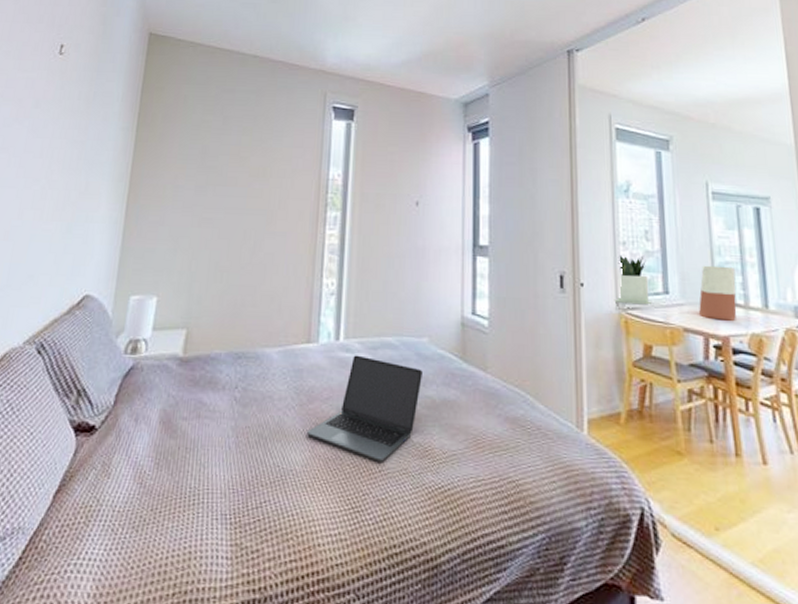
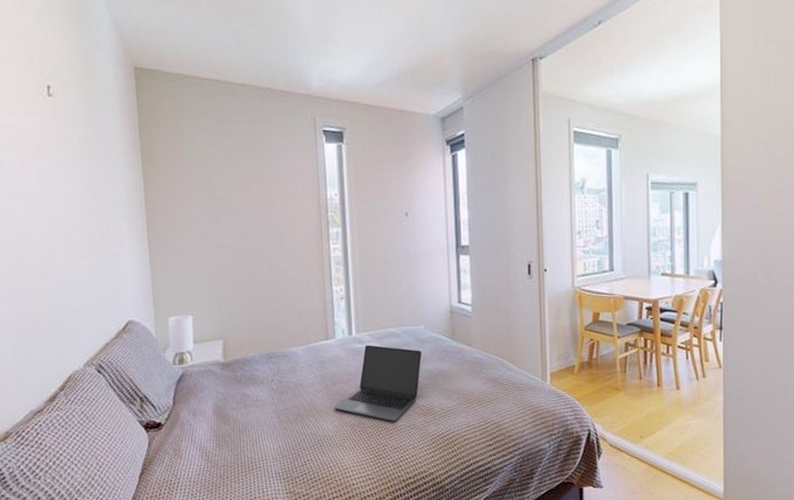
planter: present [614,254,653,305] -> none [571,241,601,283]
vase: present [699,265,737,321] -> none [636,244,666,288]

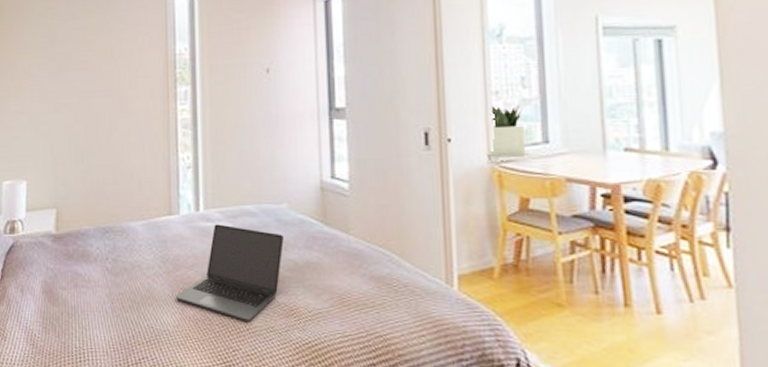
planter: none [571,241,601,283] -> present [485,104,530,157]

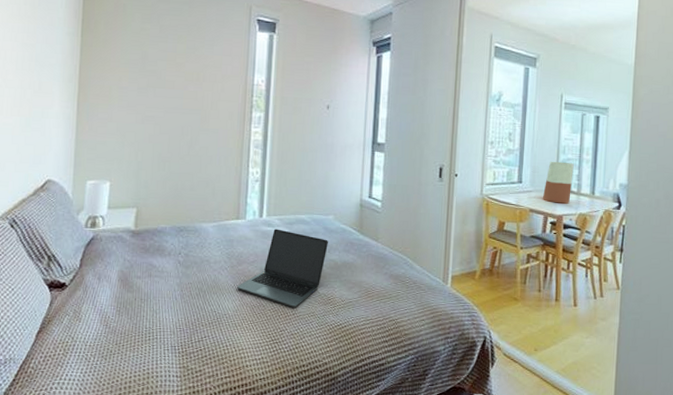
planter: present [485,104,530,157] -> none [479,152,509,192]
vase: none [584,108,630,167] -> present [543,161,574,204]

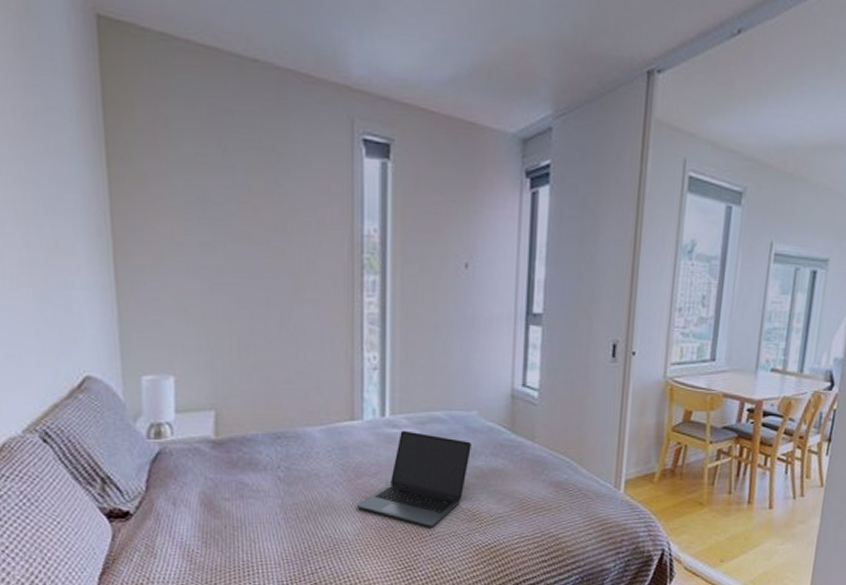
vase: present [543,161,574,204] -> none [740,331,781,385]

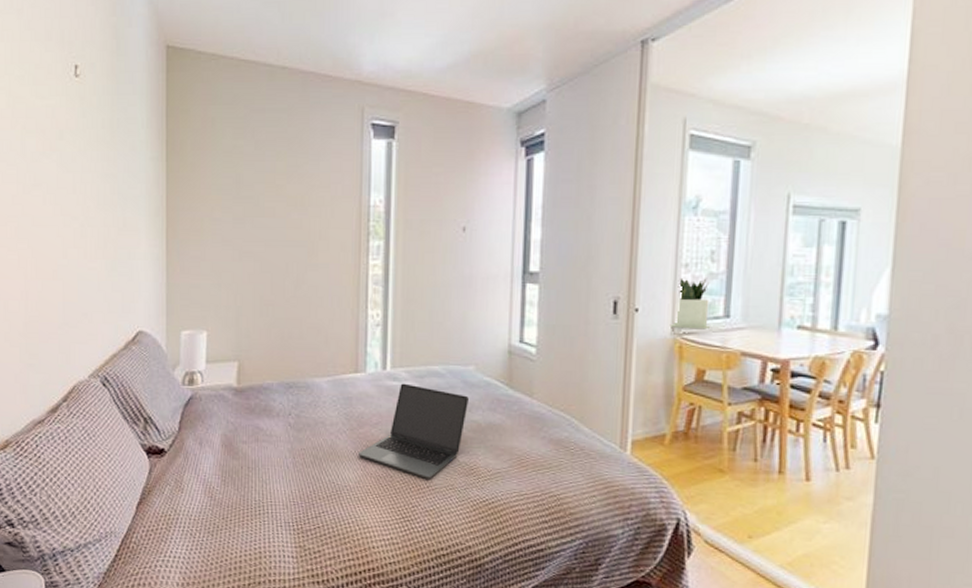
planter: none [662,321,699,373] -> present [669,277,711,330]

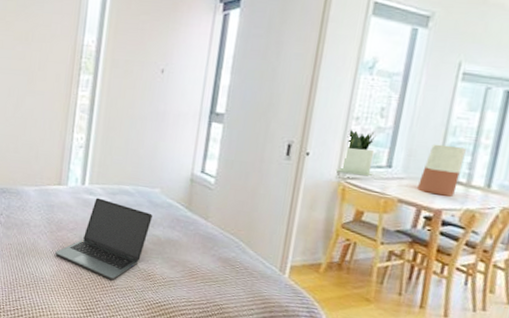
vase: none [760,286,807,344] -> present [417,144,466,197]

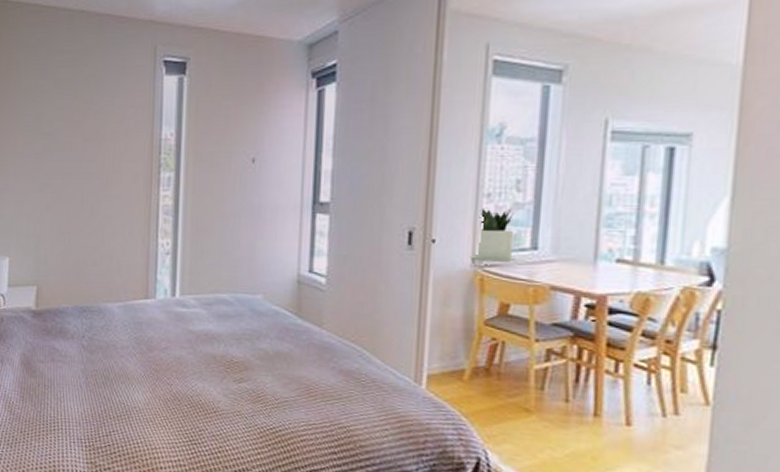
laptop: present [55,198,152,280] -> none [148,310,256,404]
vase: present [417,144,466,197] -> none [573,217,627,278]

